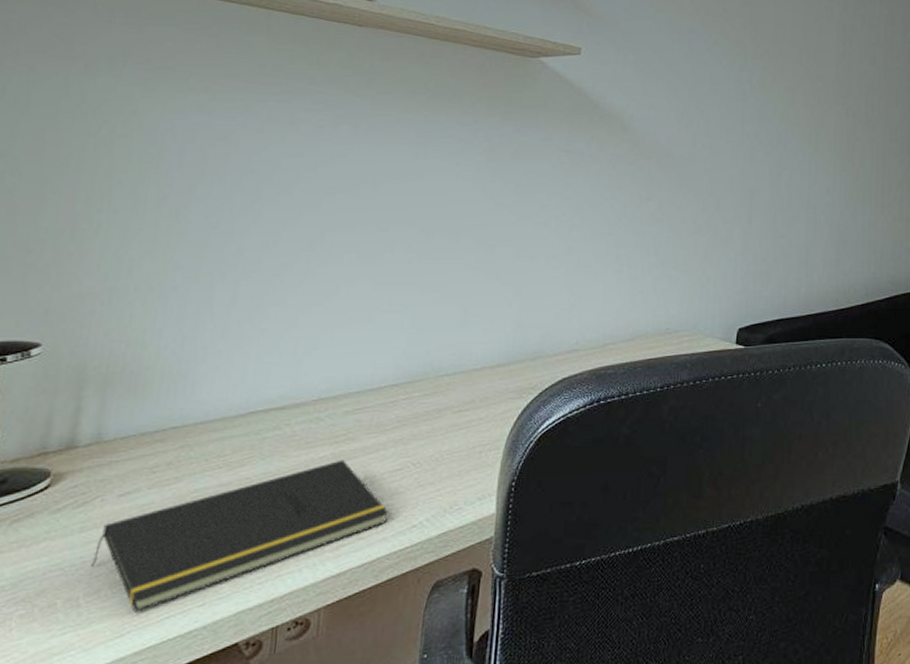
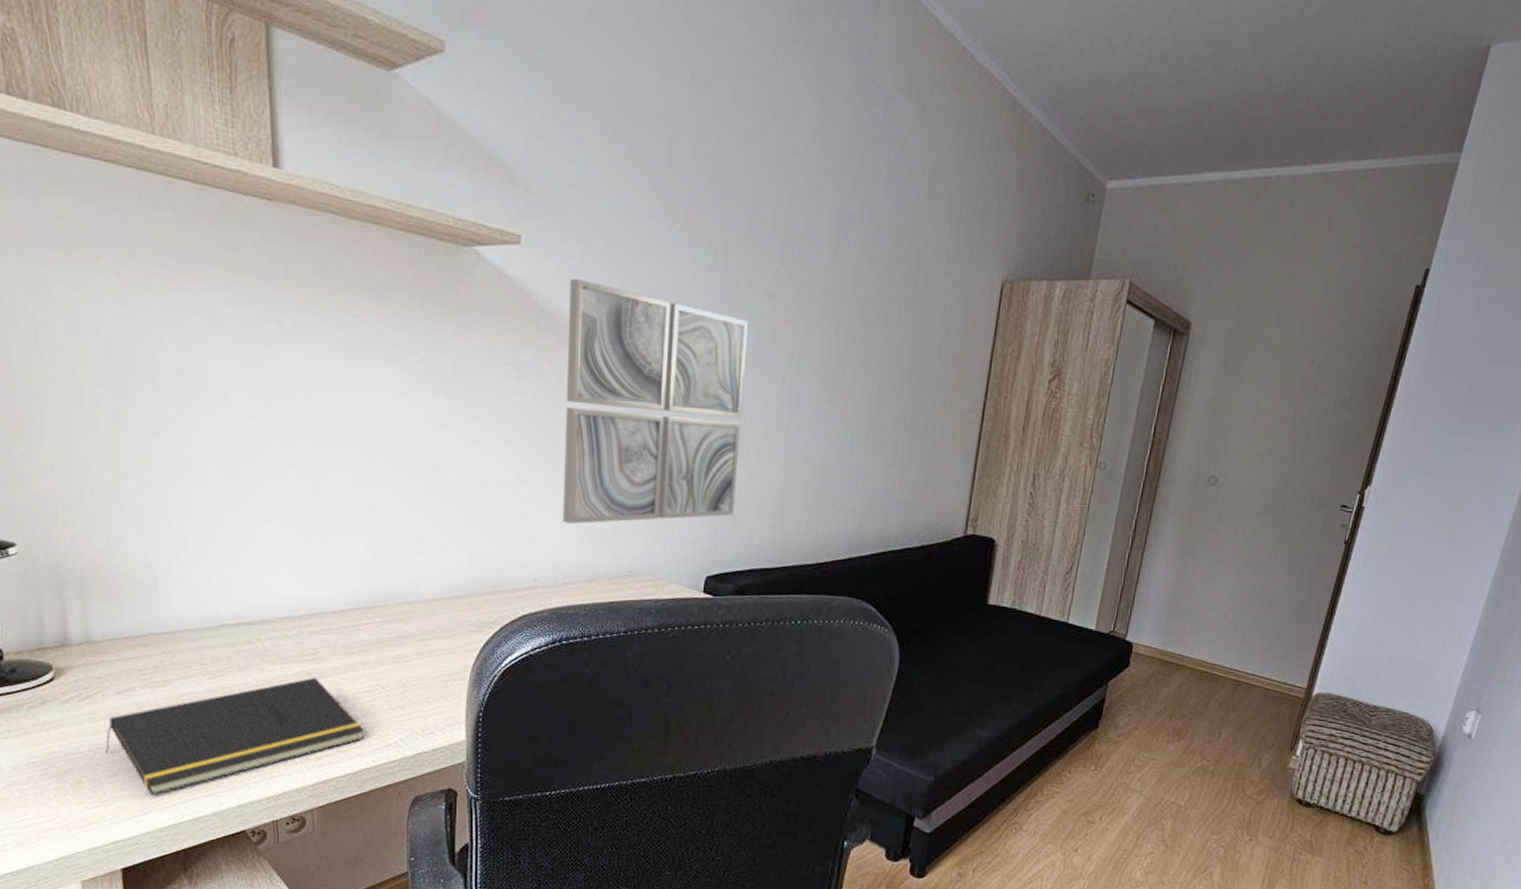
wall art: none [606,79,774,288] -> present [563,278,749,524]

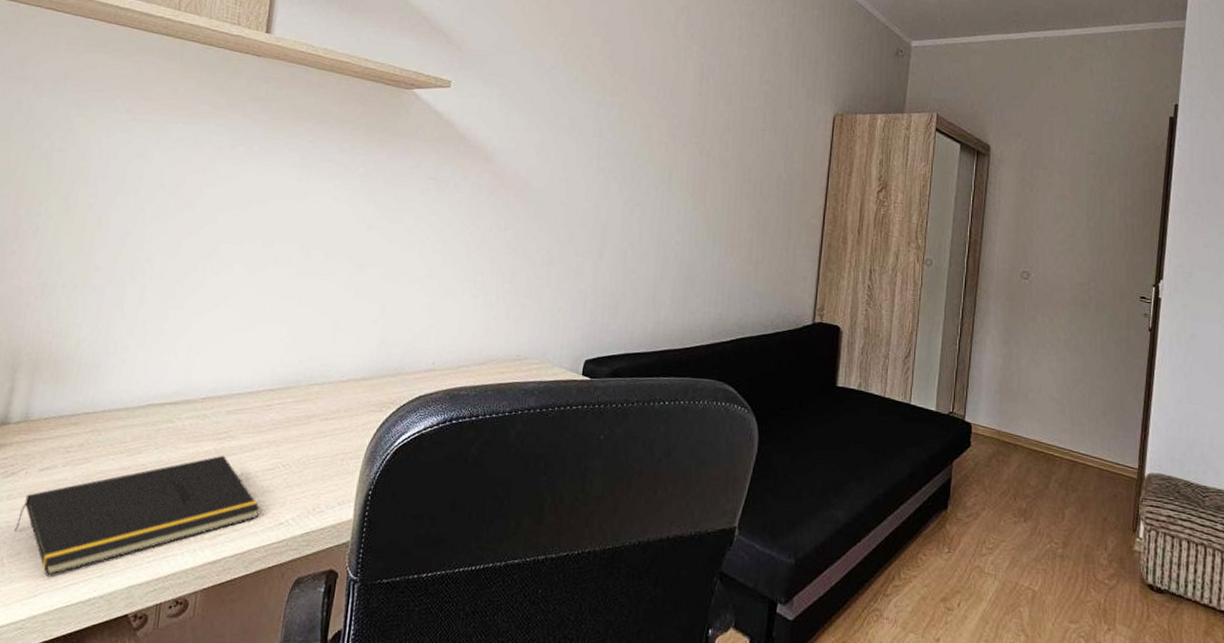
wall art: present [563,278,749,524] -> none [463,112,629,313]

